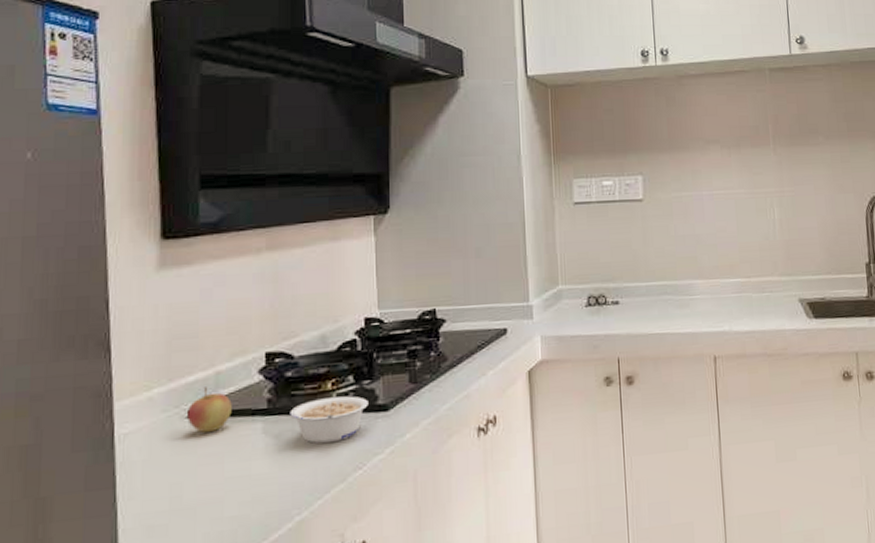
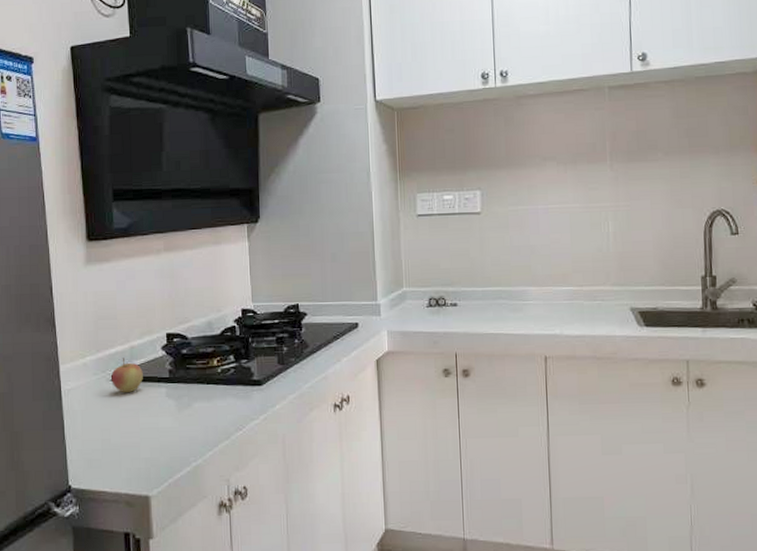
legume: present [290,395,368,444] -> none [186,371,246,407]

